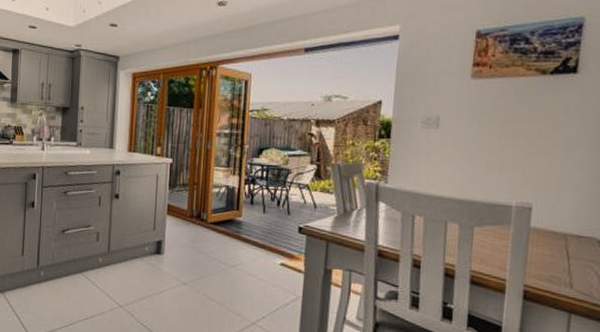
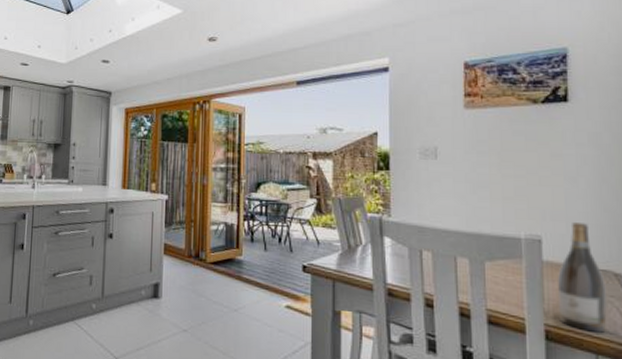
wine bottle: none [539,191,588,294] -> present [557,221,607,333]

